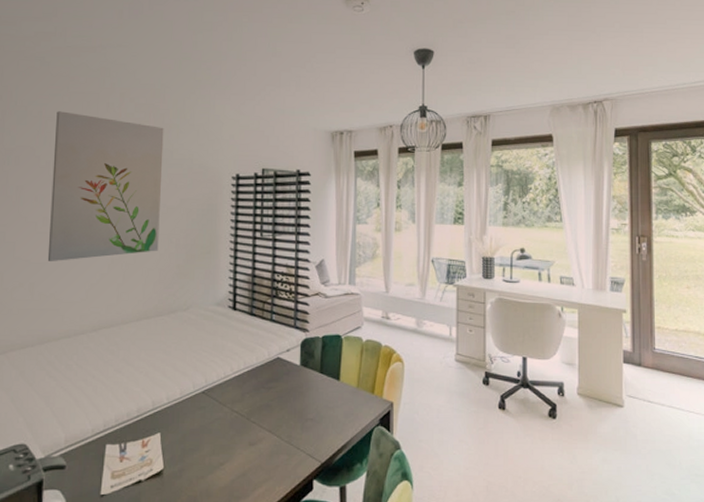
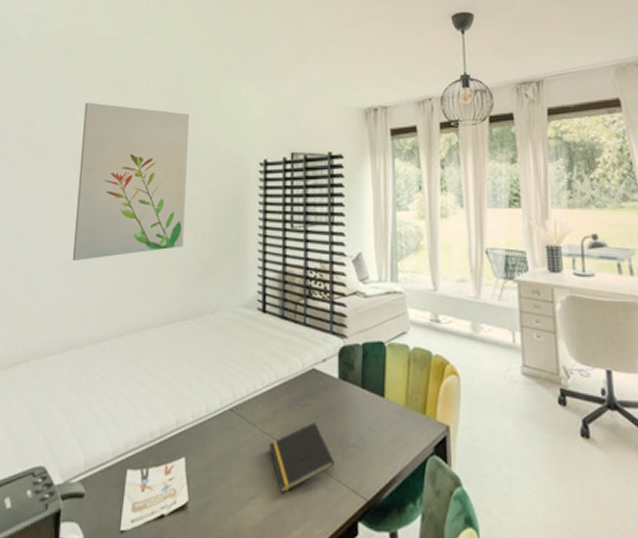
notepad: none [237,402,295,460] -> present [269,422,334,494]

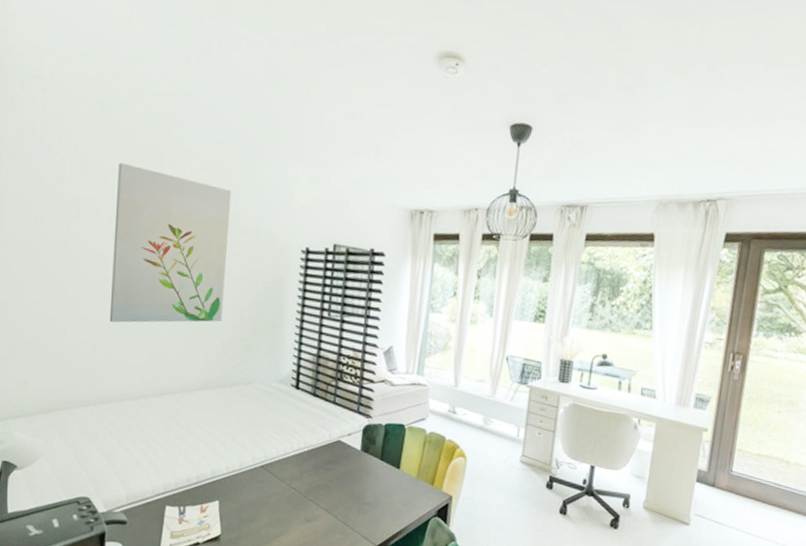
notepad: present [269,422,334,494] -> none [294,483,351,535]

